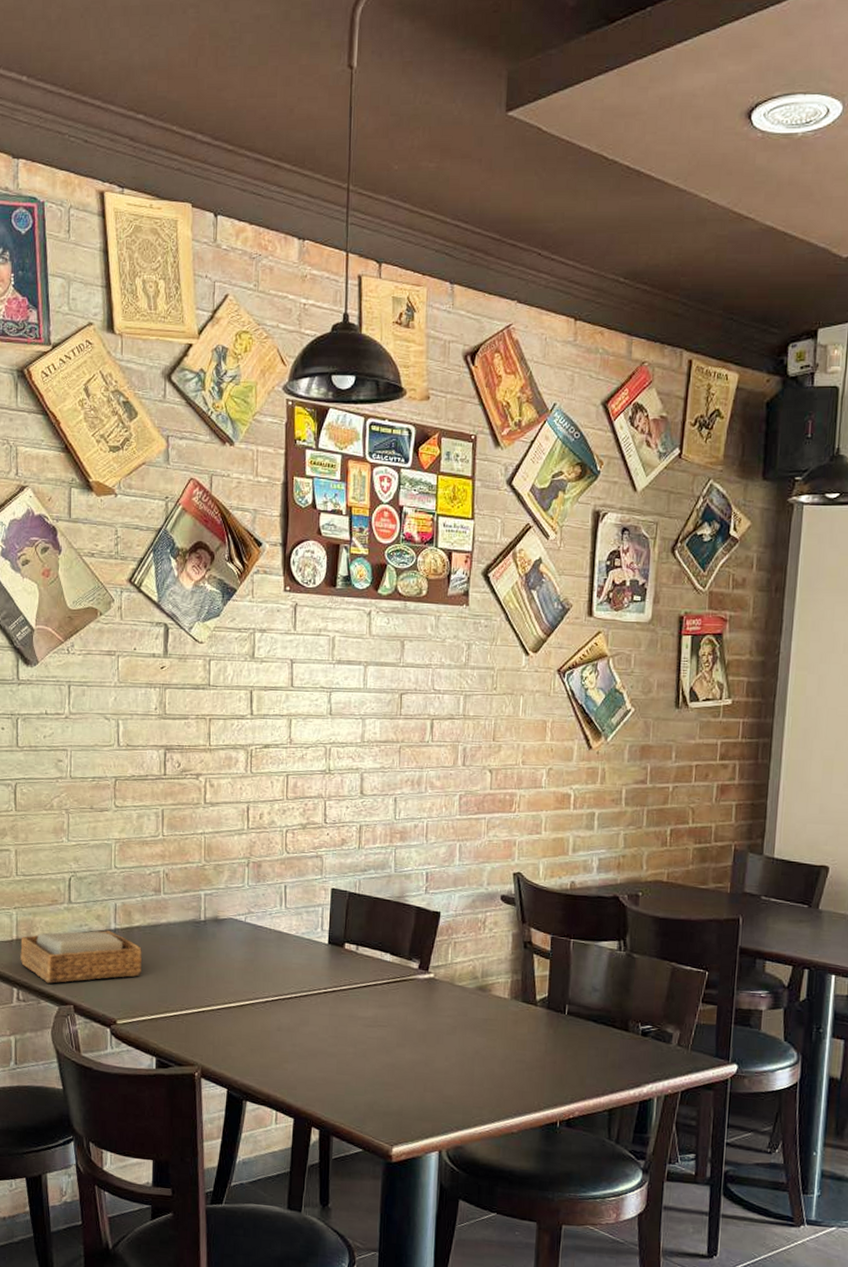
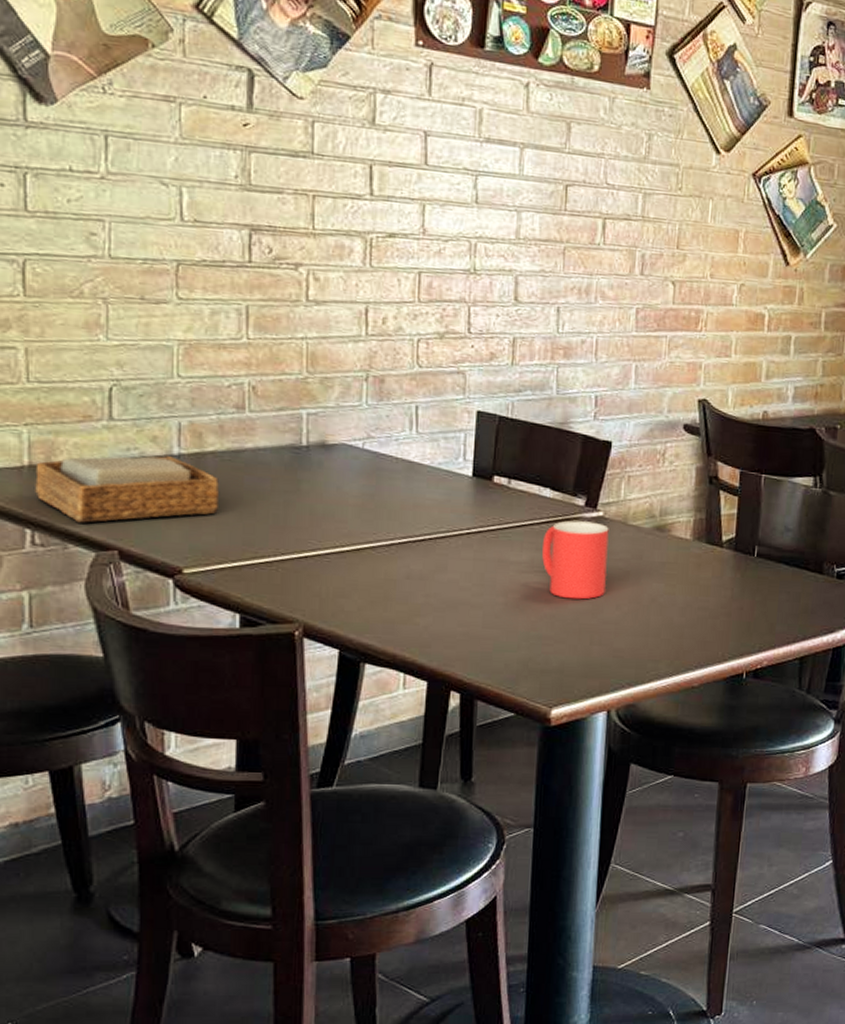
mug: none [384,981,439,1051] -> present [542,520,609,600]

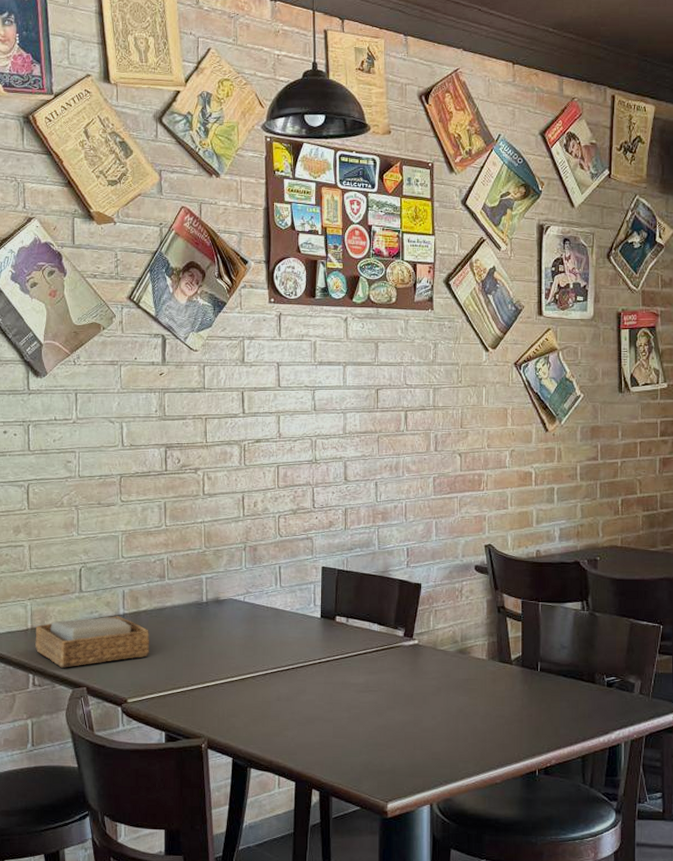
mug: present [542,520,609,600] -> none [374,649,423,712]

